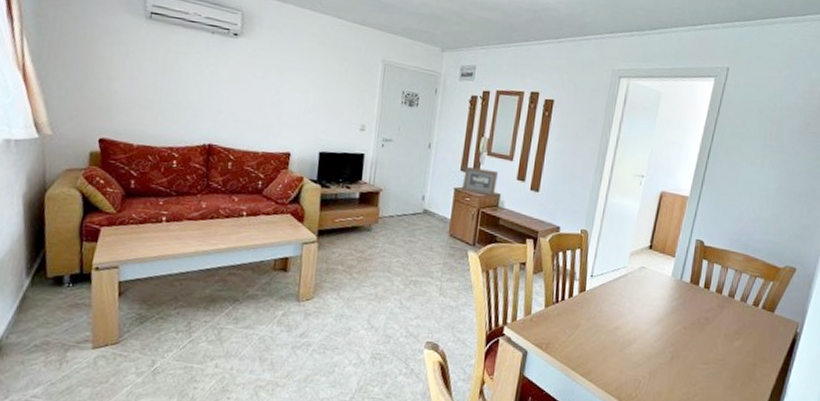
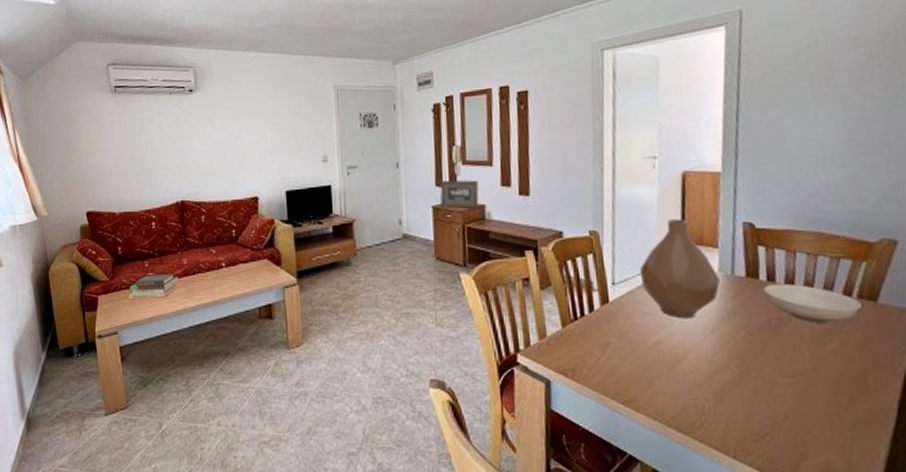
books: none [135,213,195,238] -> present [128,274,179,300]
vase: none [613,229,671,311] -> present [639,219,720,319]
bowl: none [700,291,764,326] -> present [763,284,863,323]

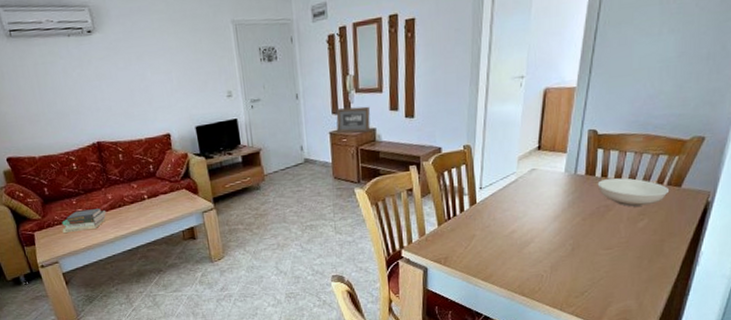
vase: present [639,219,720,319] -> none [502,130,564,212]

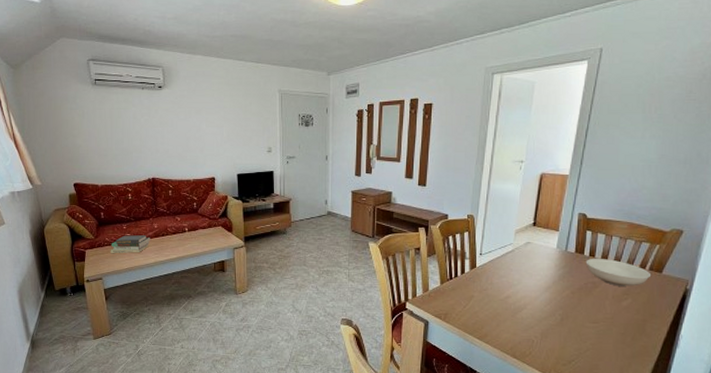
picture frame: present [336,106,370,133] -> none [358,172,388,195]

